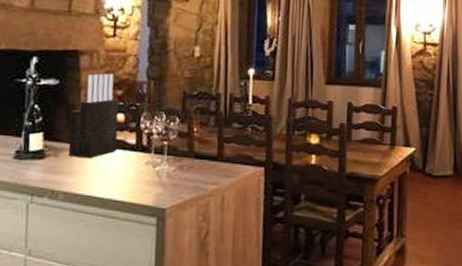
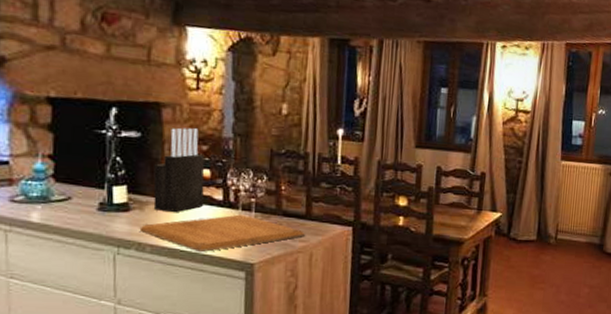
chopping board: none [53,158,218,199] -> present [139,214,306,253]

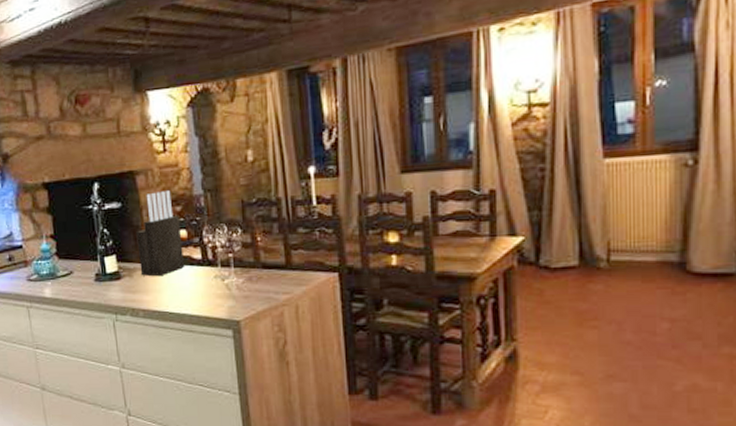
chopping board: present [139,214,306,253] -> none [131,271,289,314]

